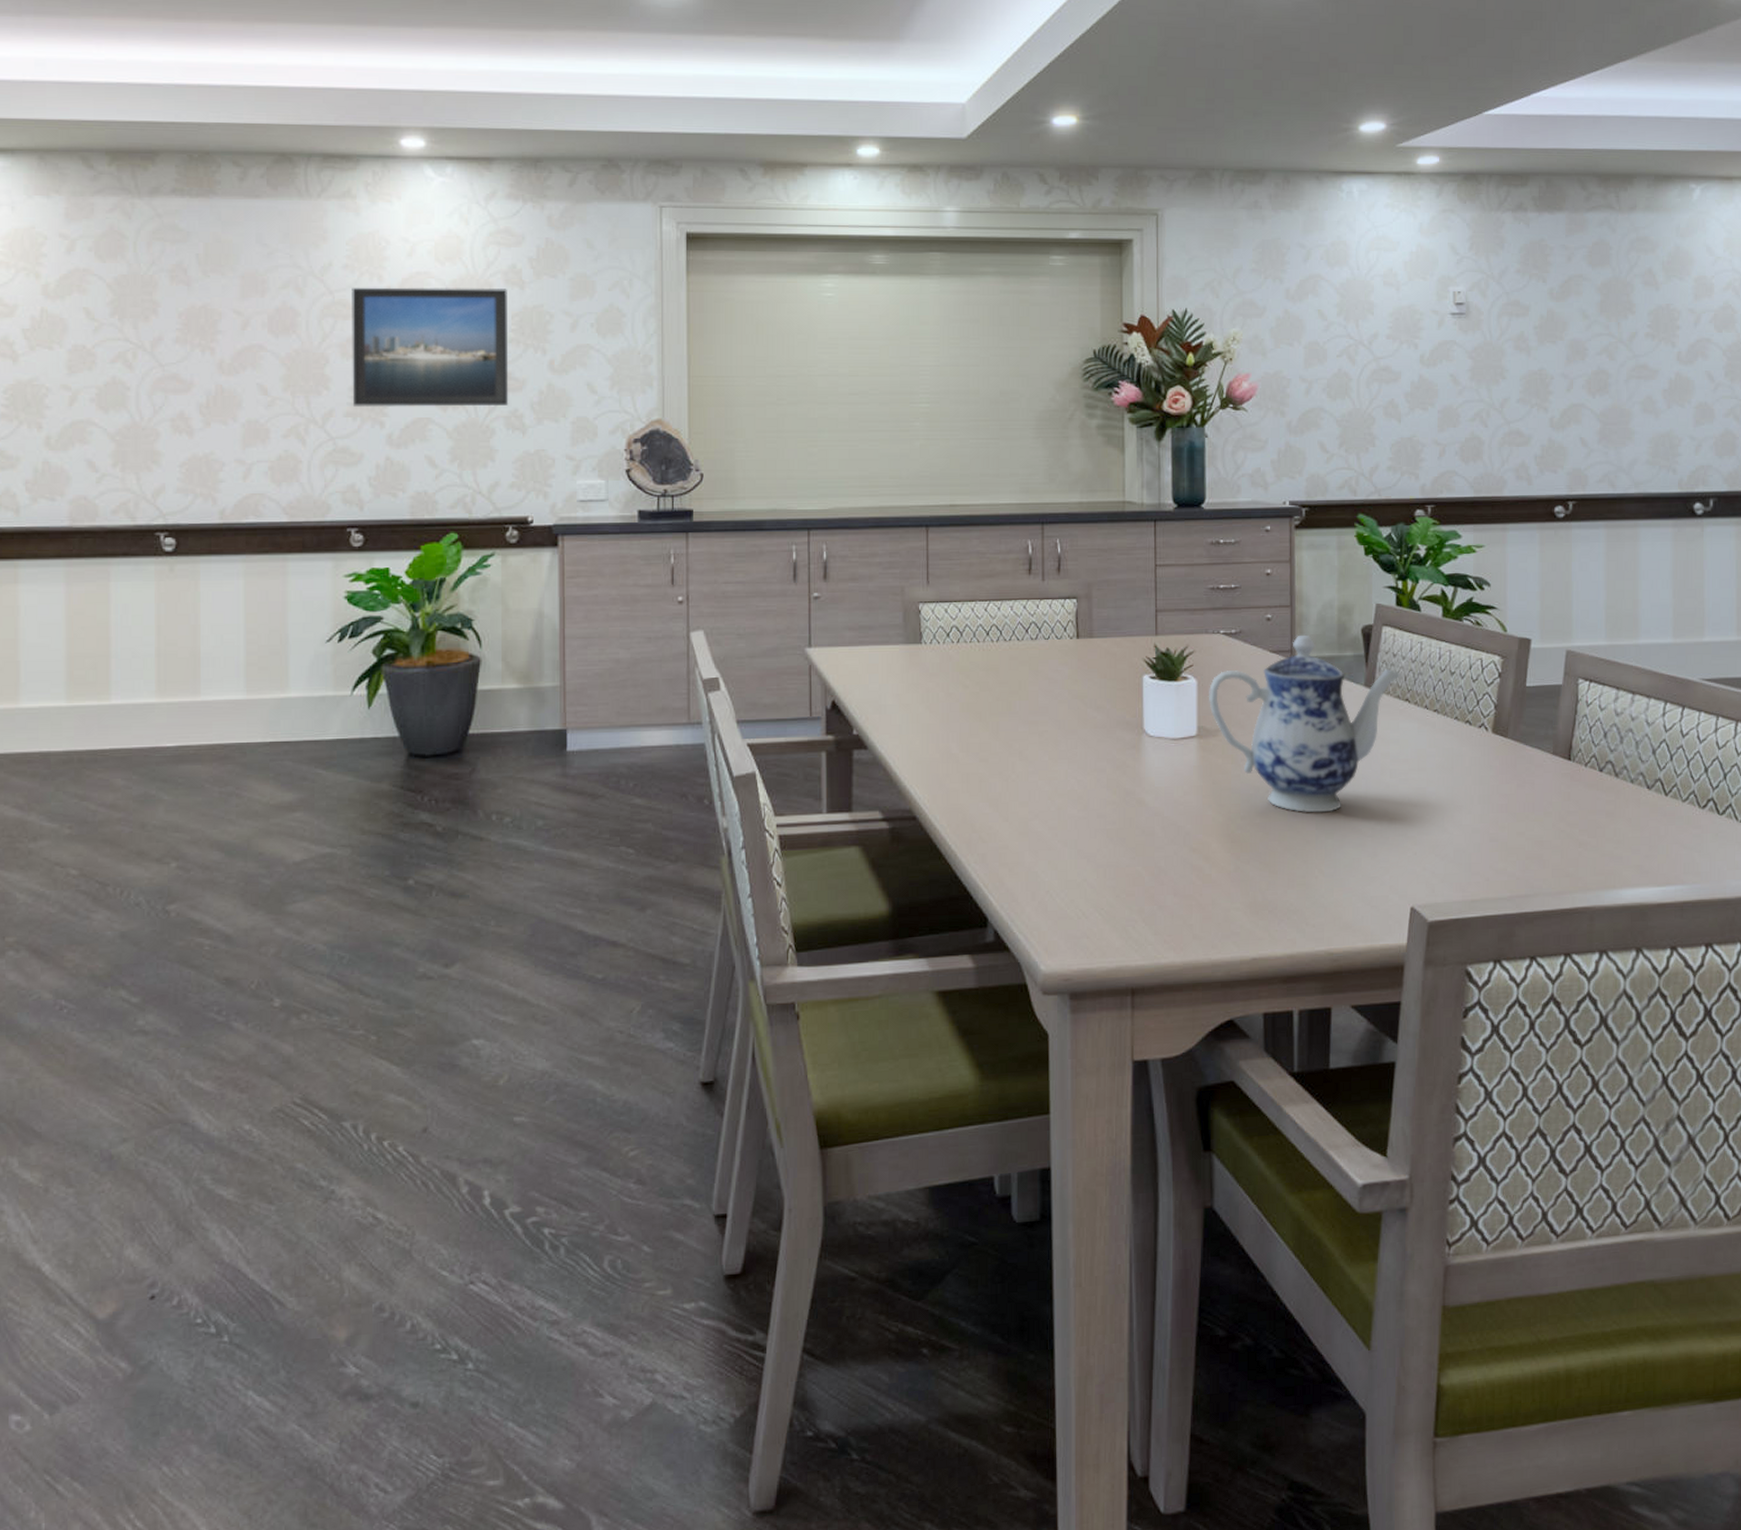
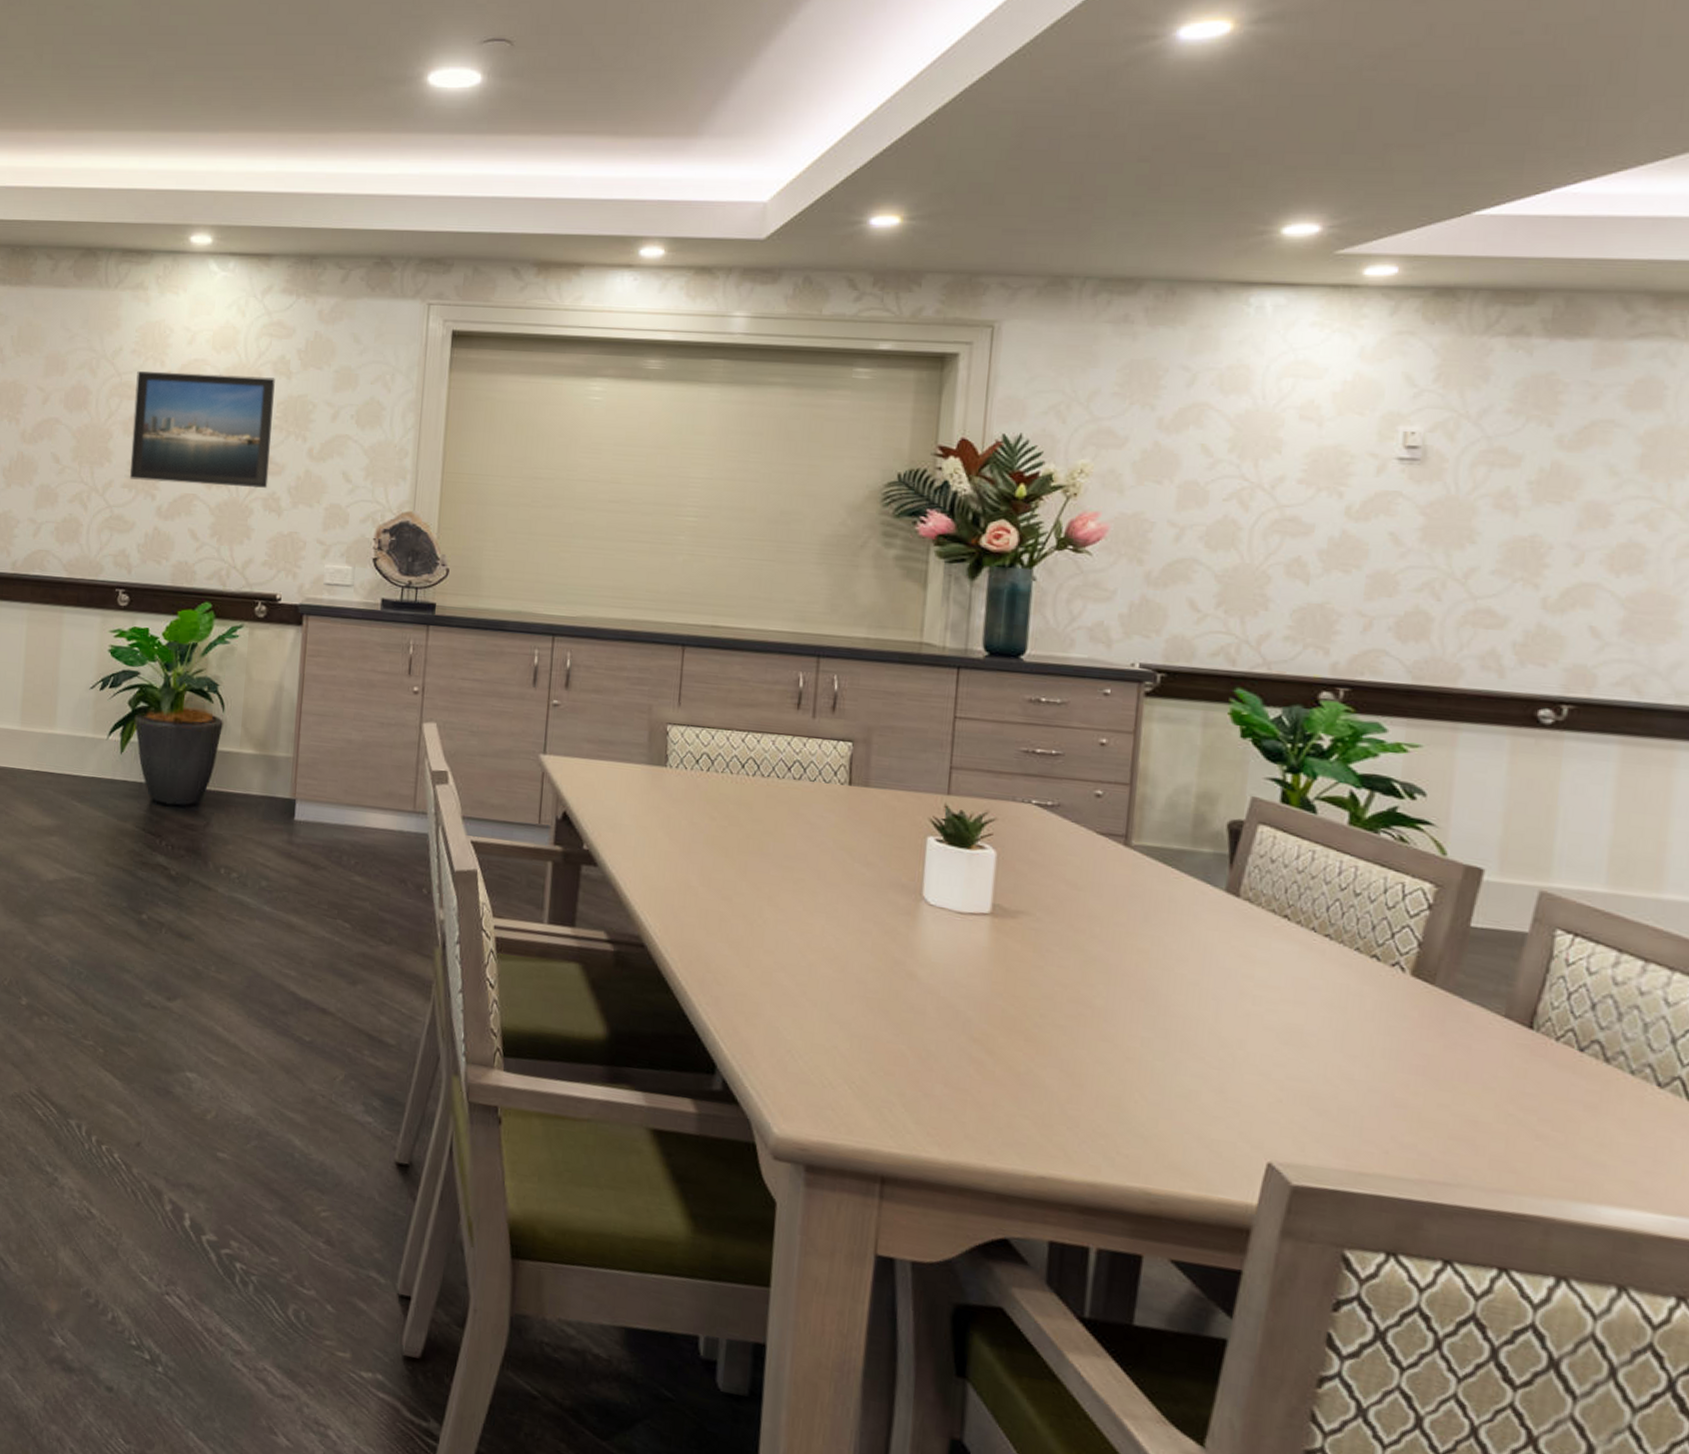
teapot: present [1208,634,1401,813] -> none [1009,819,1280,1031]

